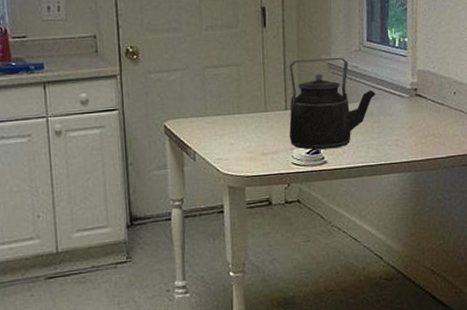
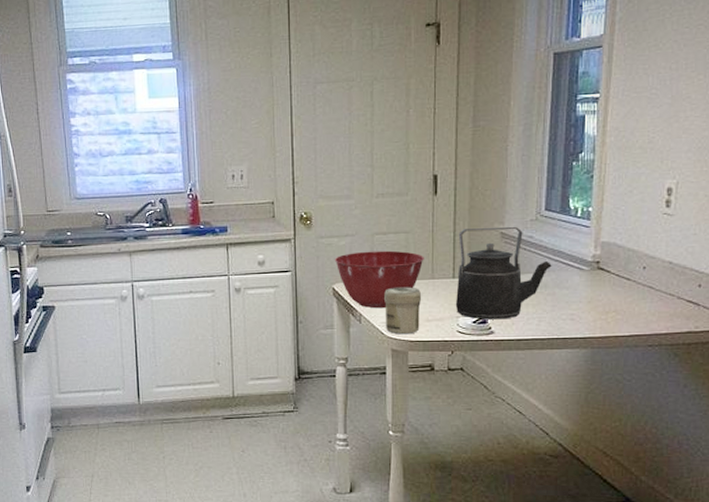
mixing bowl: none [165,84,257,145] -> present [335,250,424,309]
jar: none [218,120,256,170] -> present [384,287,422,334]

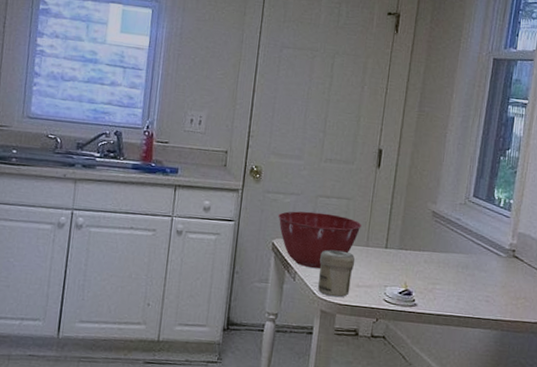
kettle: present [455,226,552,320] -> none [384,203,474,294]

